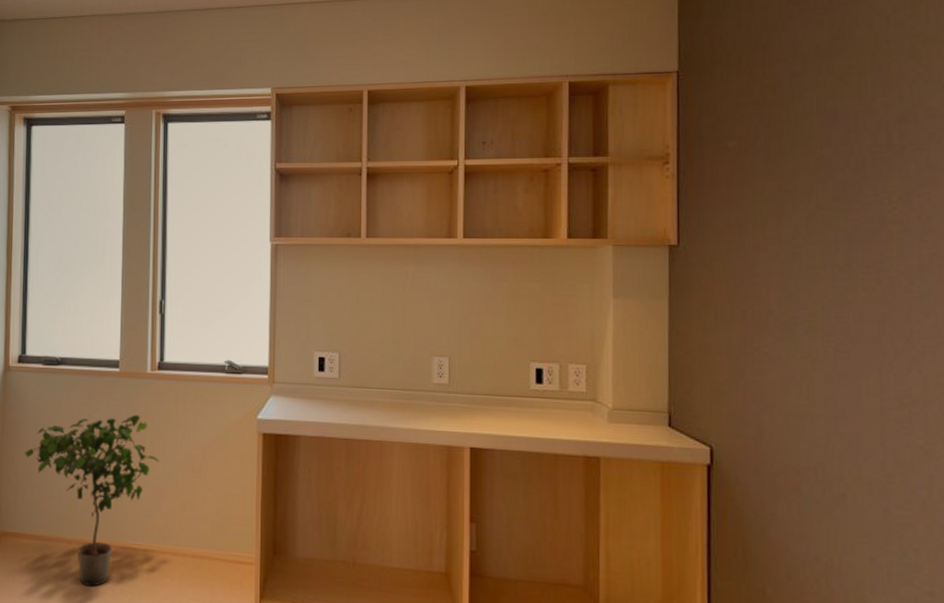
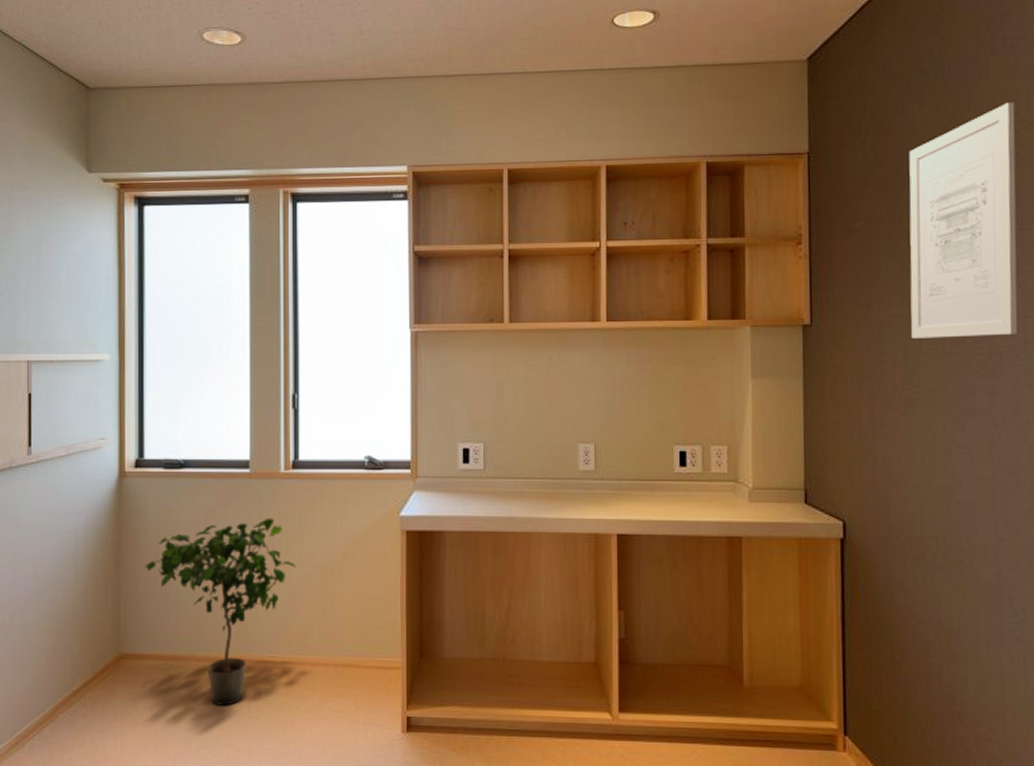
wall art: none [788,15,912,262] -> present [909,101,1018,339]

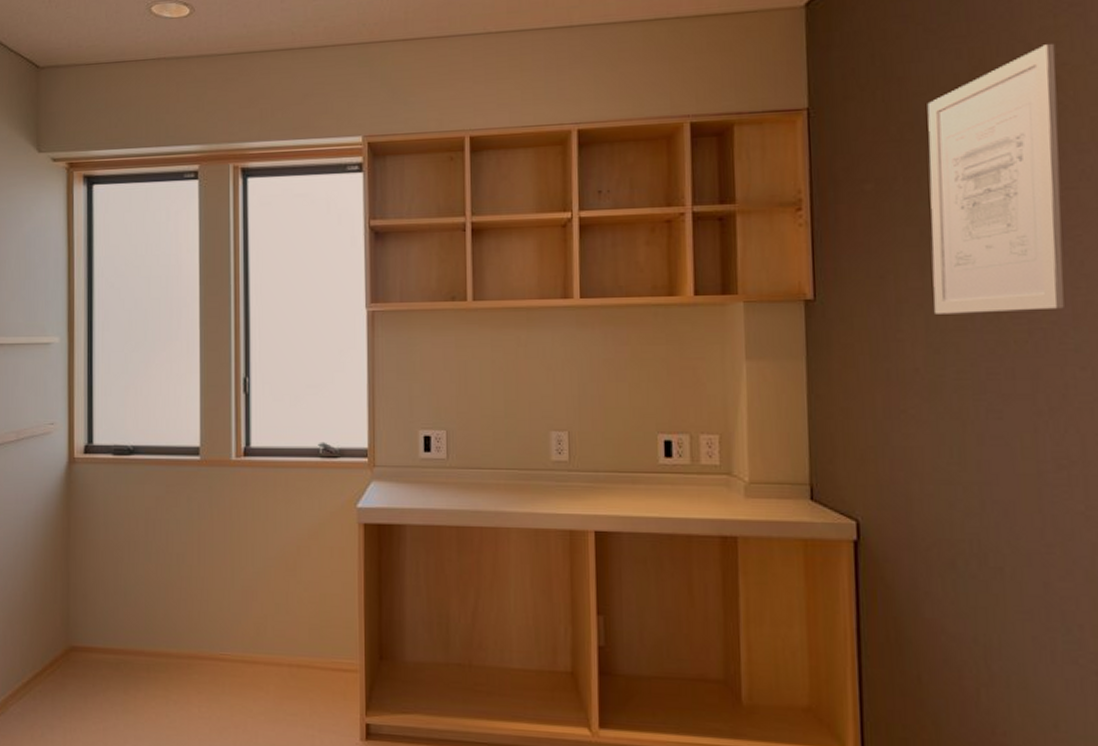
potted plant: present [145,518,296,706] -> none [94,507,248,705]

